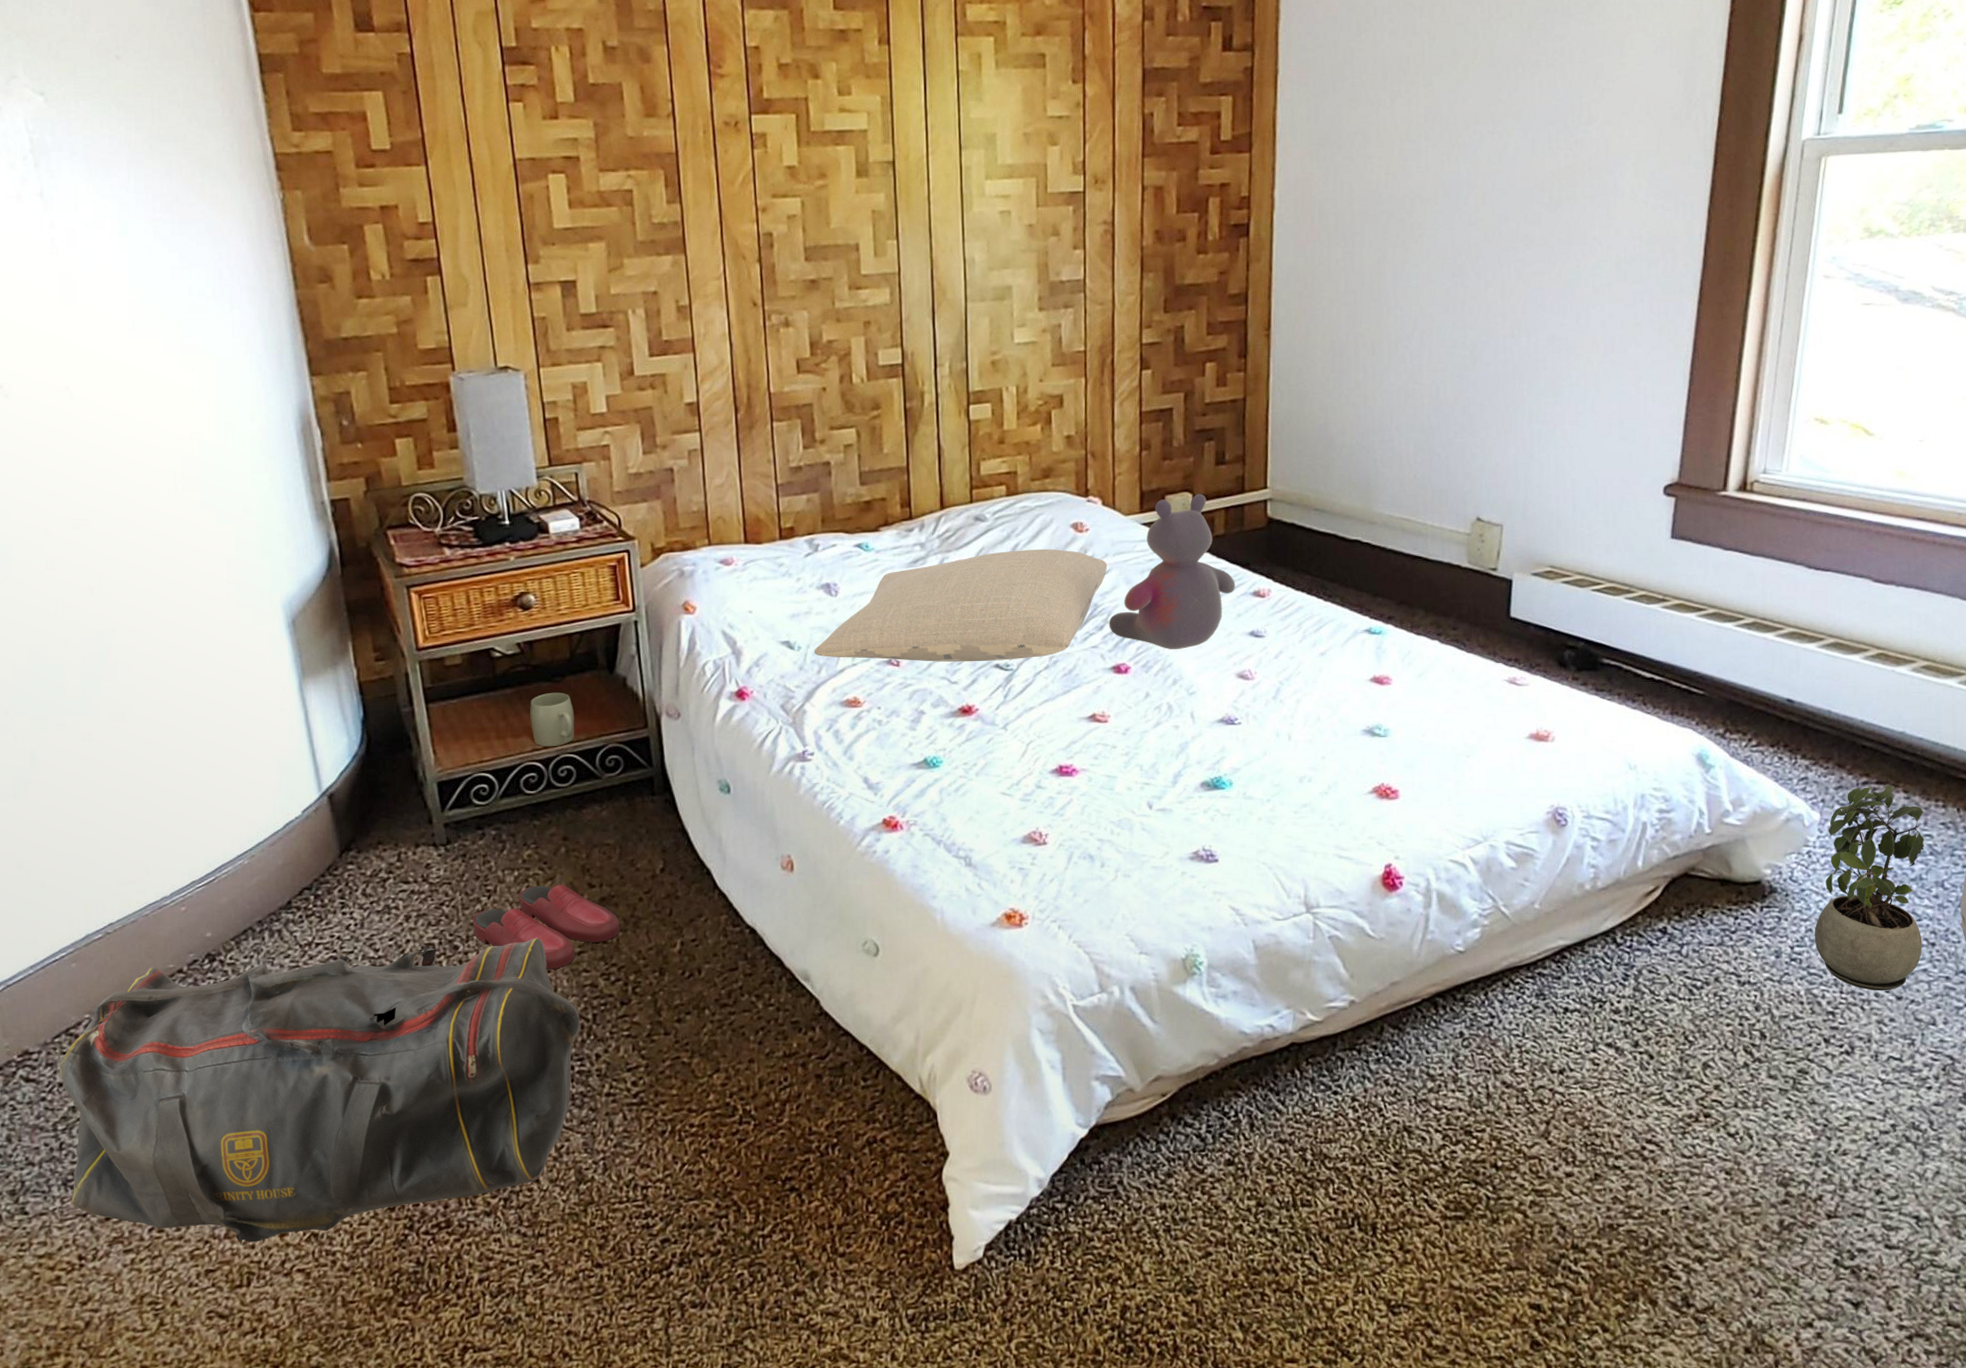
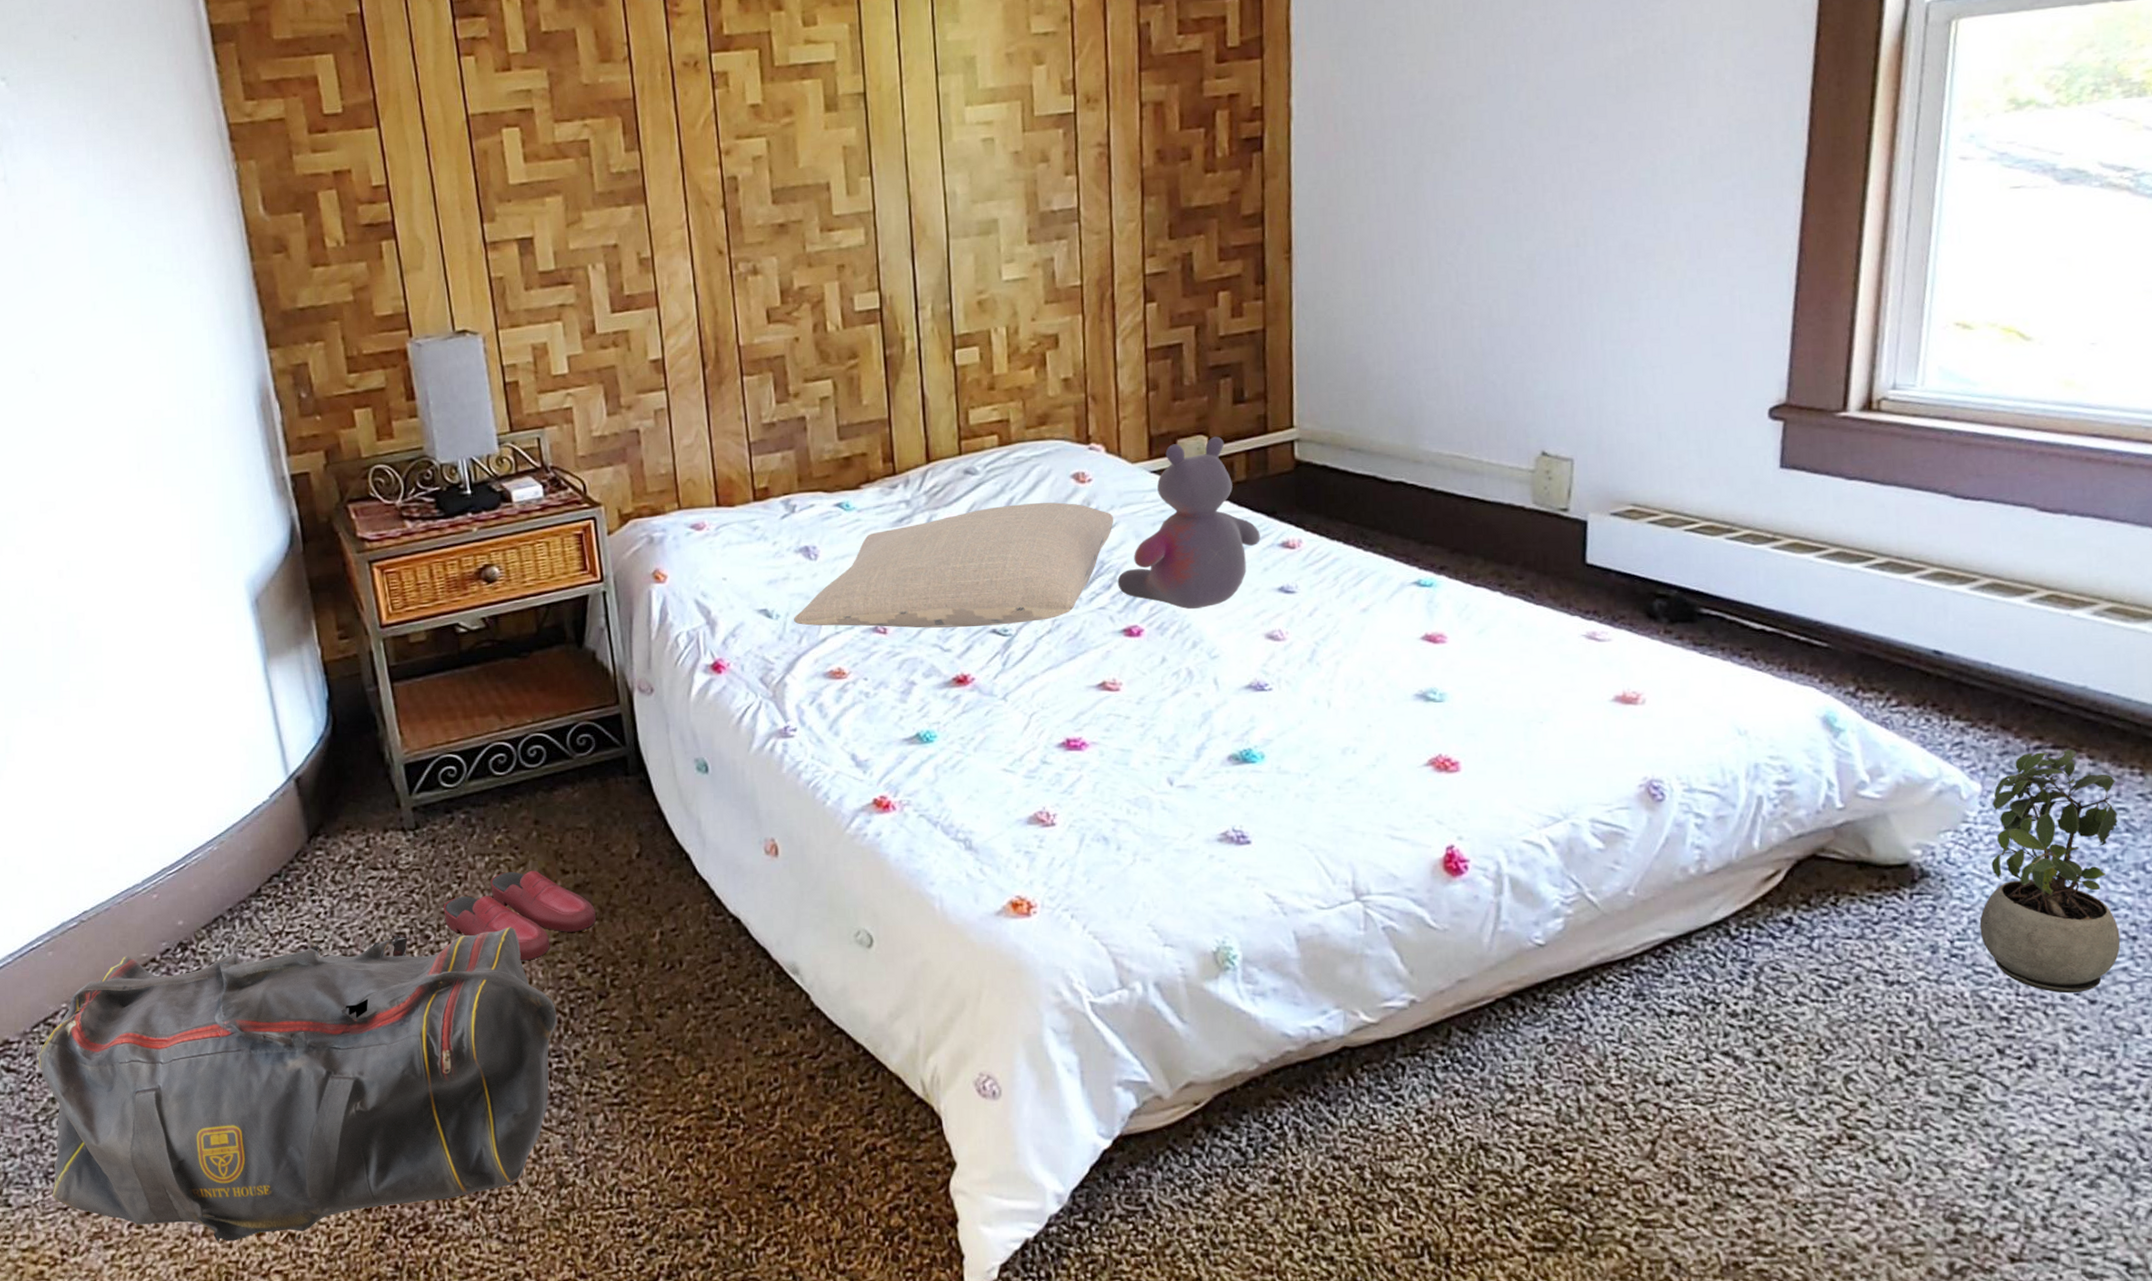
mug: present [530,692,575,747] -> none [497,668,544,726]

